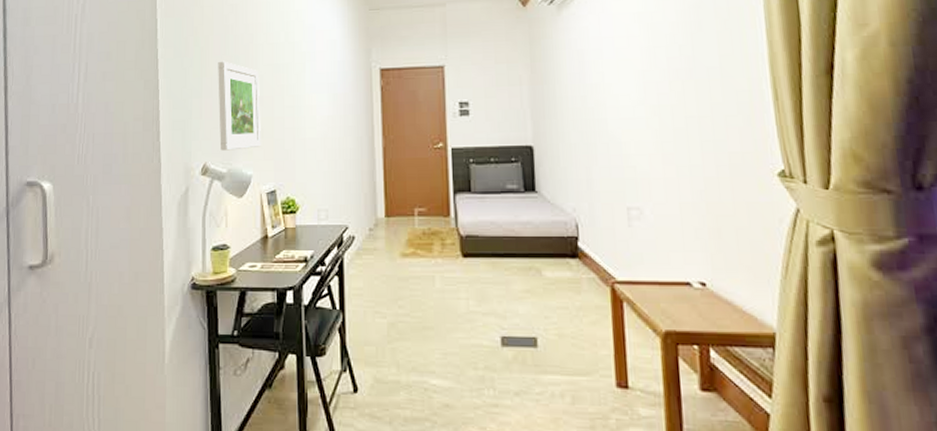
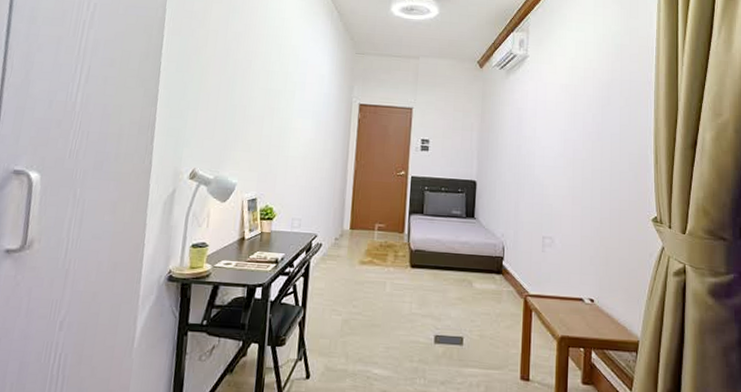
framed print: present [218,61,261,151] -> none [210,80,253,160]

